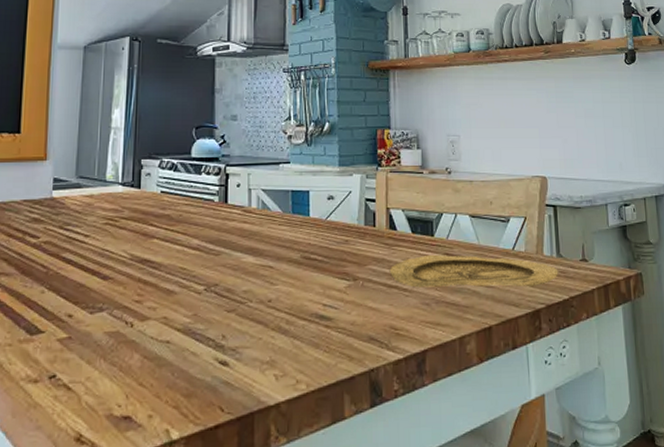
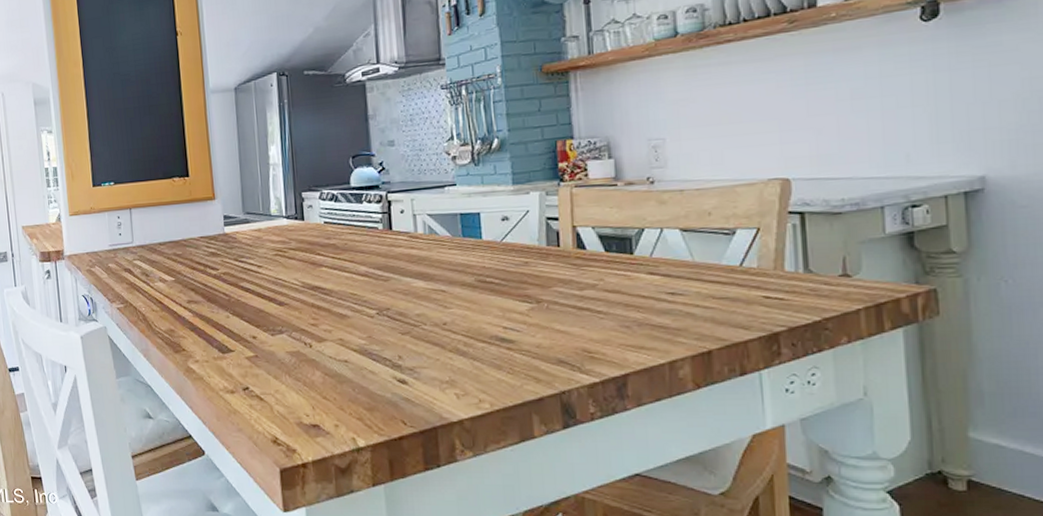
plate: present [389,255,558,288] -> none [578,274,806,310]

